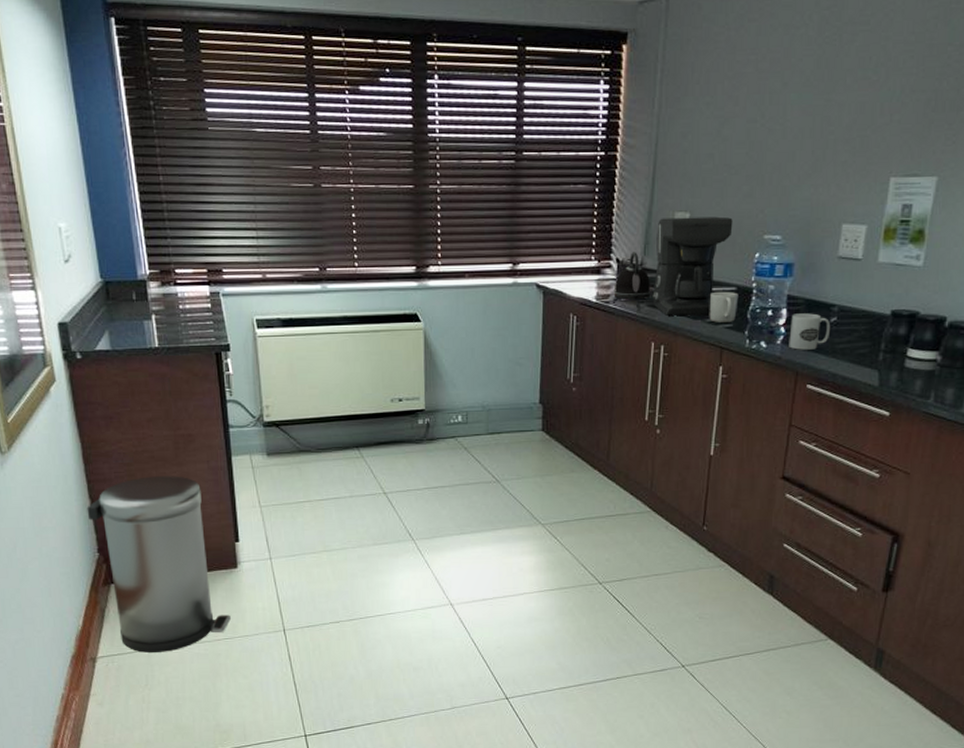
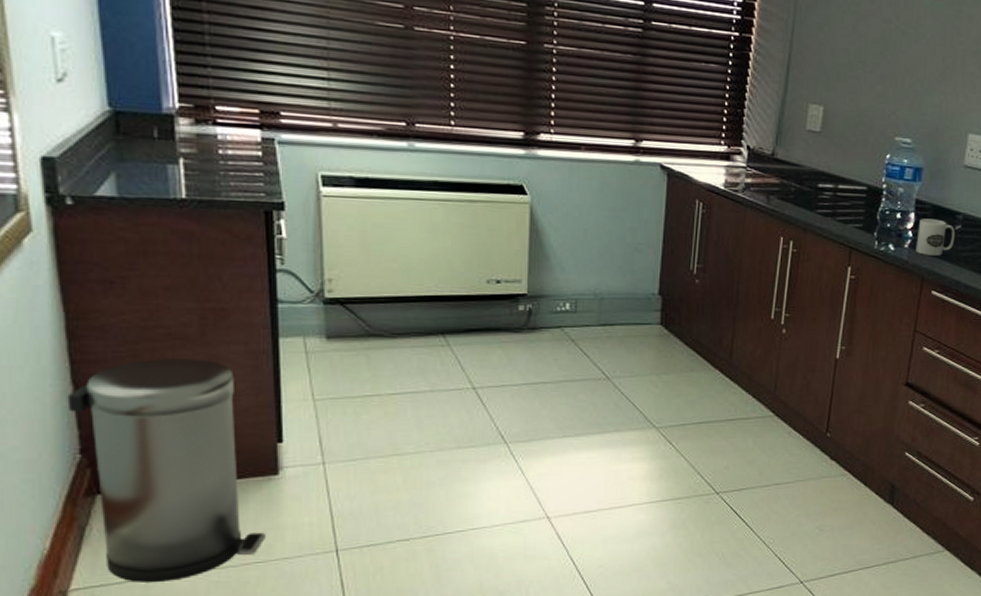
kettle: present [614,252,651,299] -> none [743,141,782,190]
coffee maker: present [653,216,733,316] -> none [783,108,866,212]
mug: present [709,291,739,322] -> none [839,189,869,222]

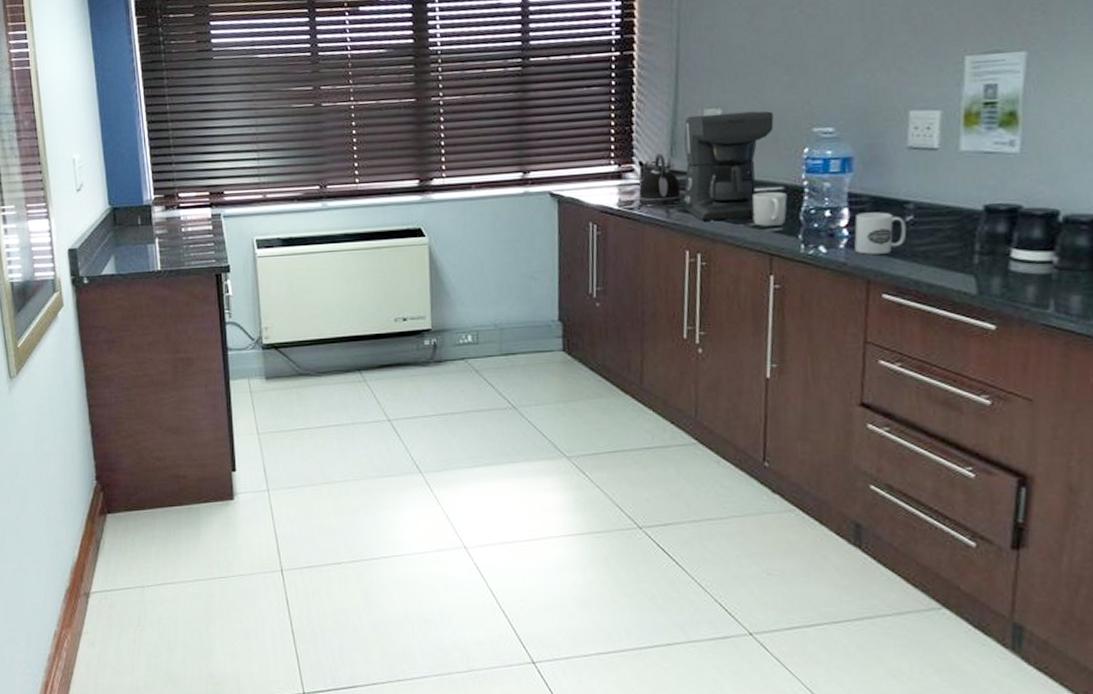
pedal bin: present [67,358,265,582] -> none [87,401,226,590]
kettle: none [743,141,782,190] -> present [638,154,682,205]
coffee maker: none [783,108,866,212] -> present [683,111,774,221]
mug: none [839,189,869,222] -> present [751,191,788,227]

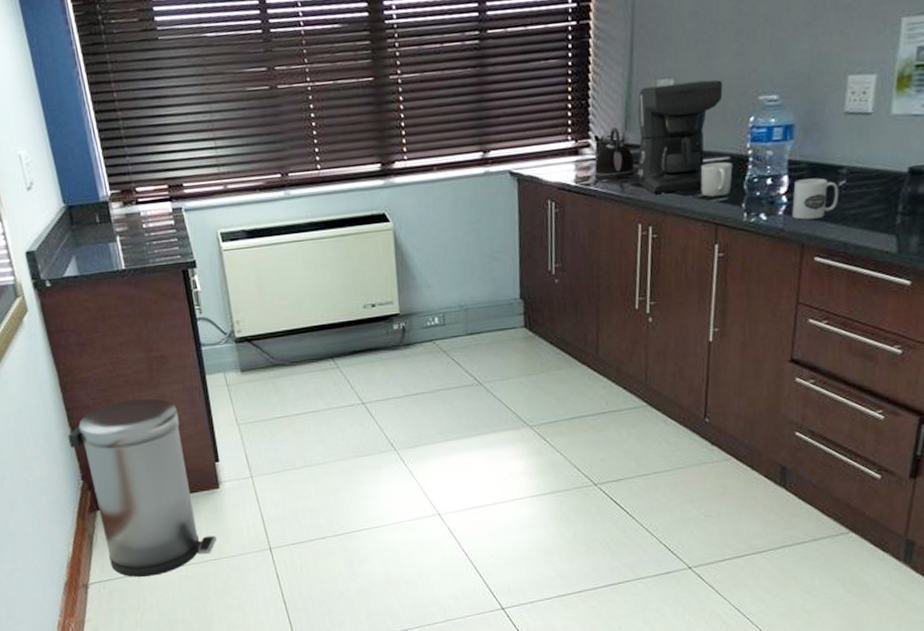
pedal bin: none [87,401,226,590] -> present [67,398,216,577]

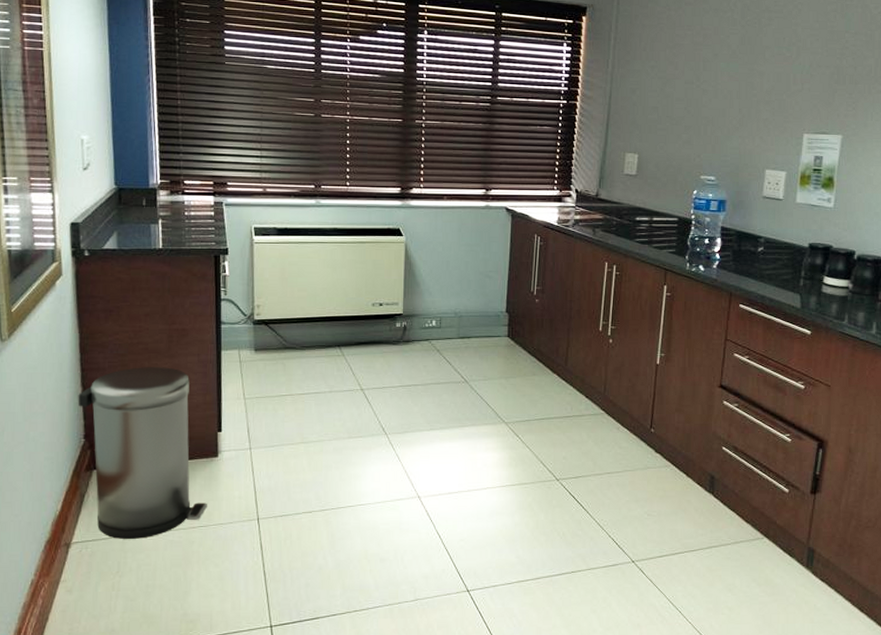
kettle: present [594,127,635,180] -> none [573,184,605,224]
coffee maker: present [637,80,723,194] -> none [606,157,674,240]
mug: present [700,161,733,197] -> none [655,221,680,248]
mug: present [792,178,839,220] -> none [723,243,759,274]

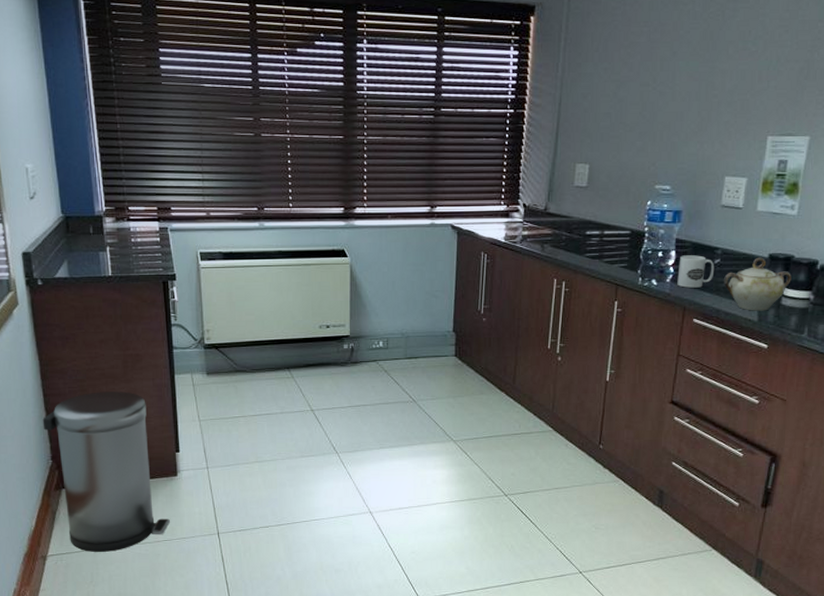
mug: none [723,243,759,274] -> present [677,255,715,288]
sugar bowl: none [766,246,831,298] -> present [723,257,792,311]

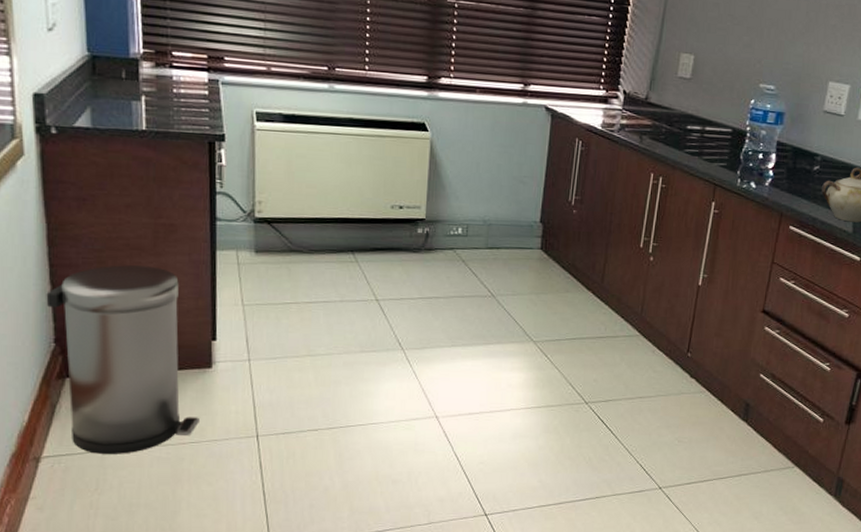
mug: present [677,255,715,288] -> none [776,159,814,194]

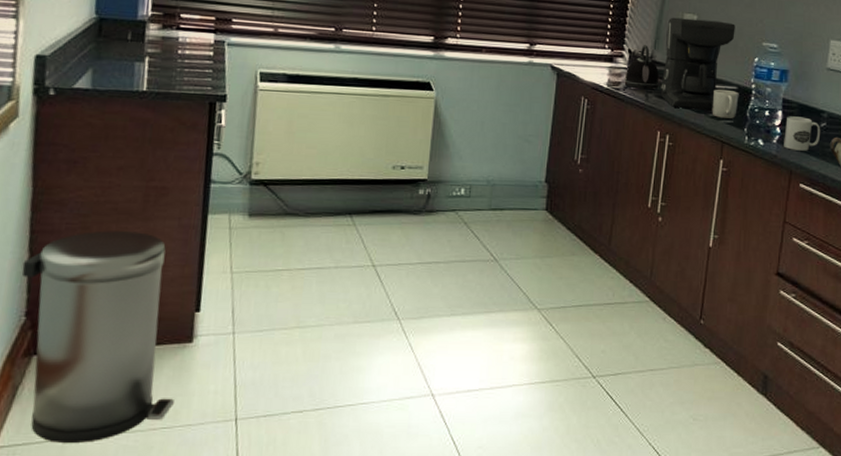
kettle: none [618,86,654,131] -> present [624,45,659,89]
coffee maker: none [654,57,733,152] -> present [660,17,735,110]
mug: none [705,131,734,161] -> present [712,88,739,119]
mug: none [776,159,814,194] -> present [784,116,821,151]

